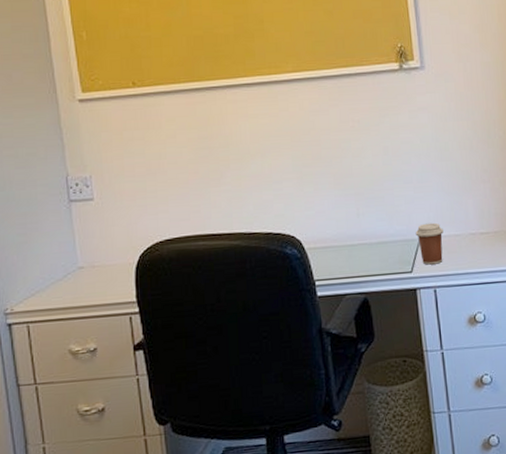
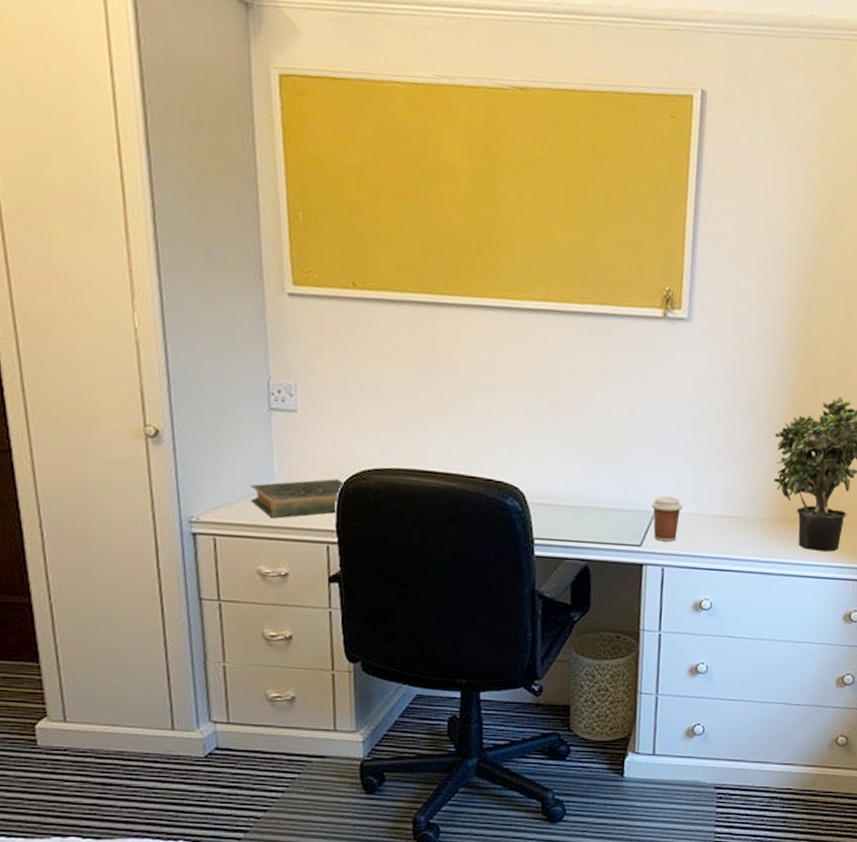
hardback book: none [58,254,140,299] -> present [250,479,344,519]

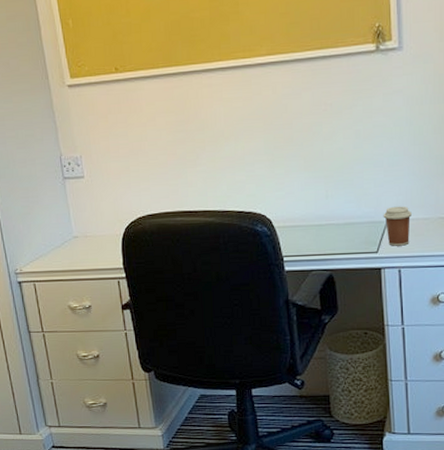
hardback book: present [250,479,344,519] -> none [56,227,125,264]

